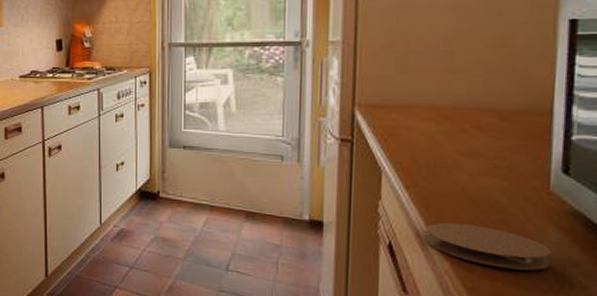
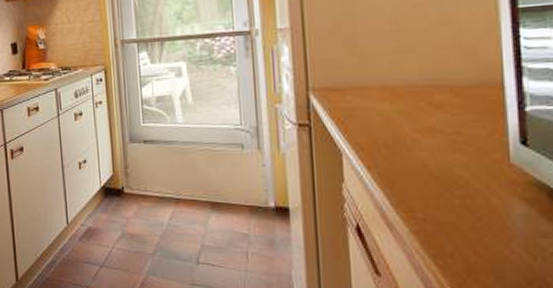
coaster: present [425,222,551,271] -> none [392,201,520,245]

